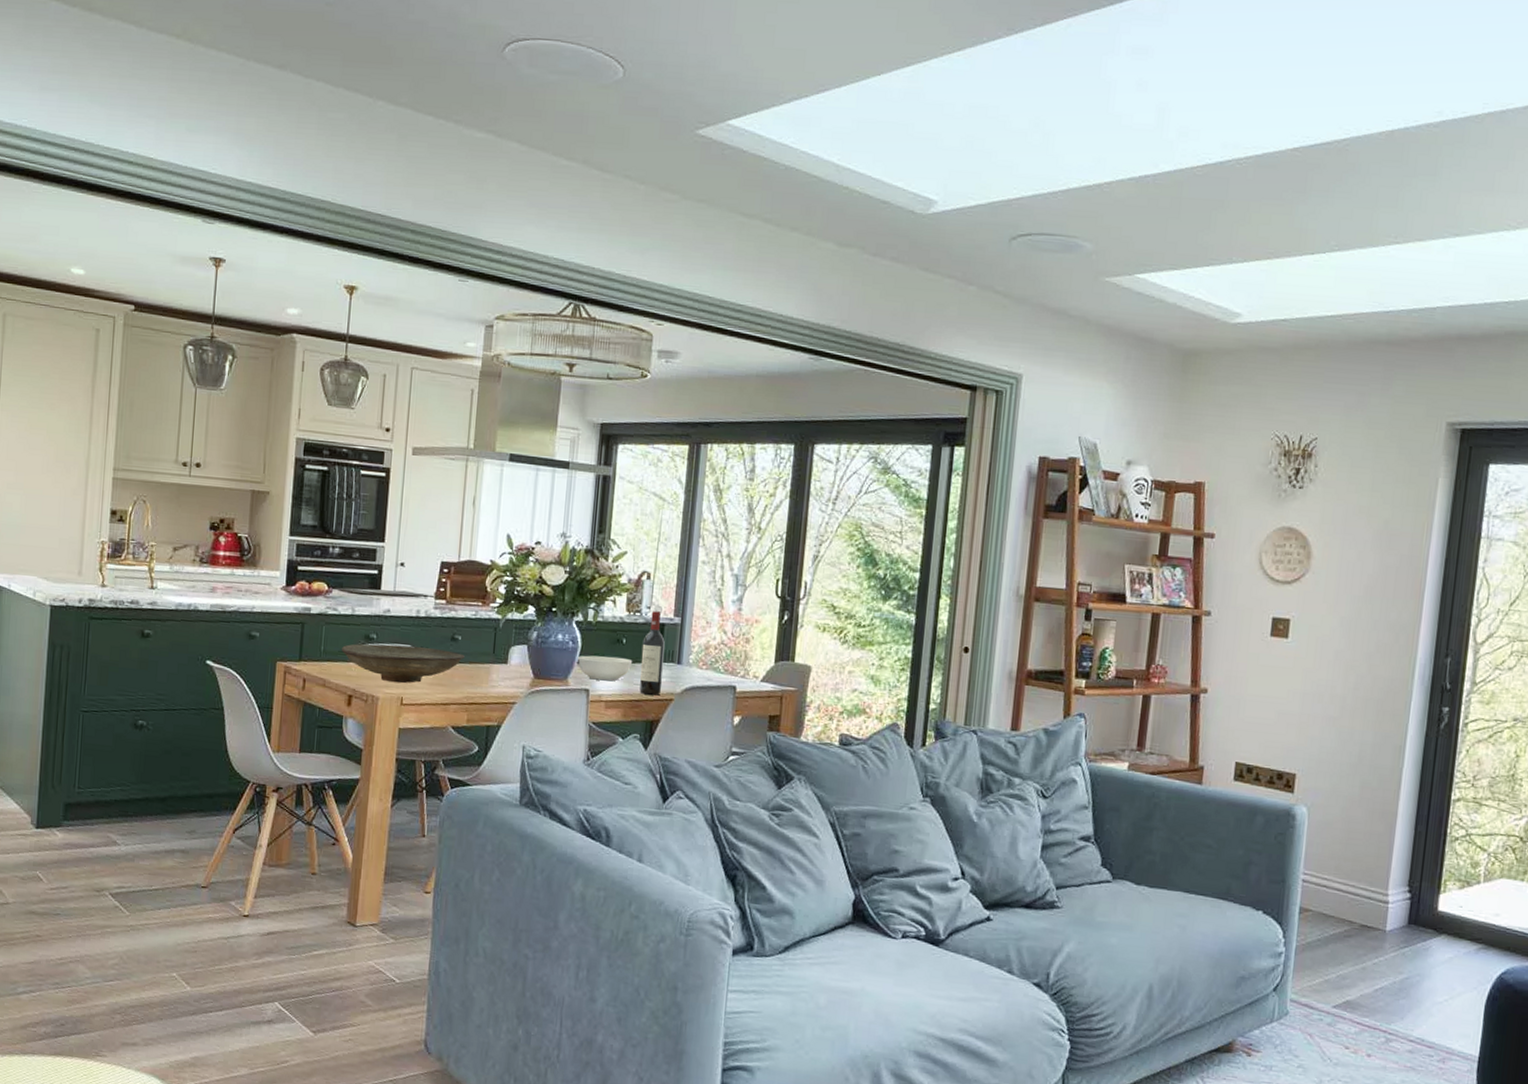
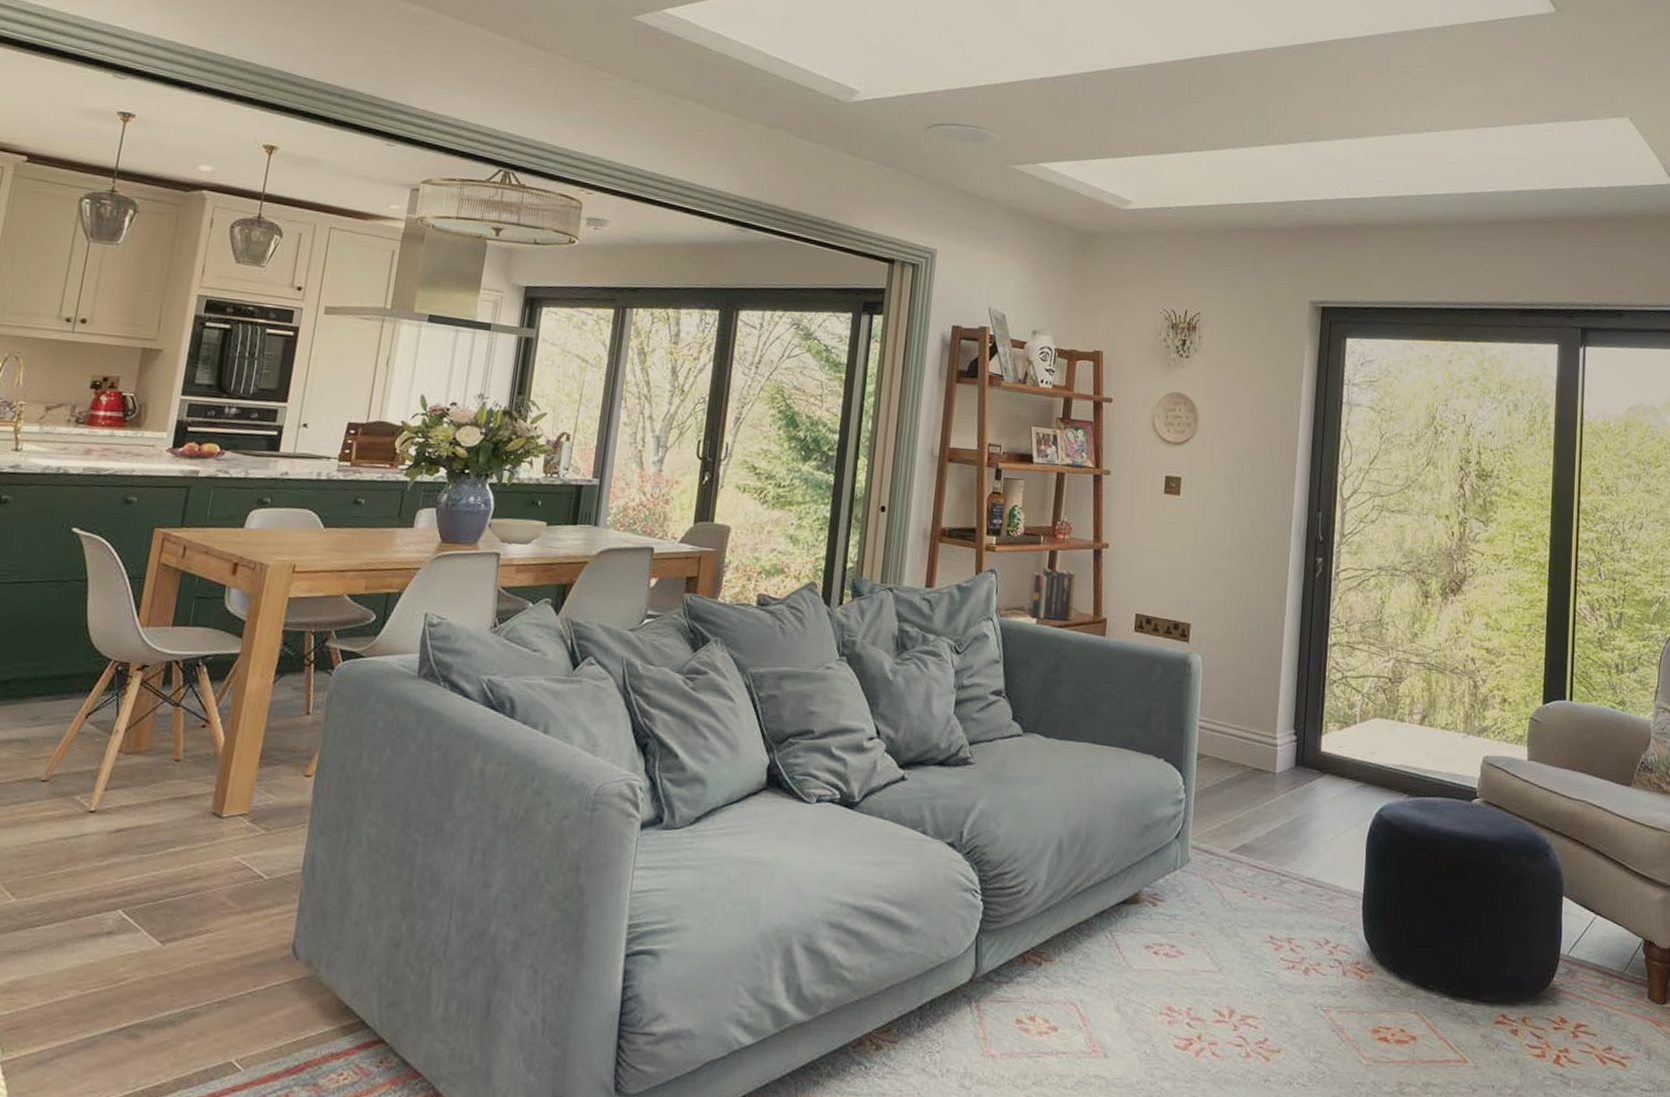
decorative bowl: present [342,643,465,684] -> none [230,508,368,550]
wine bottle: present [639,611,665,696] -> none [553,472,582,558]
books: none [1118,713,1171,768] -> present [1027,568,1076,621]

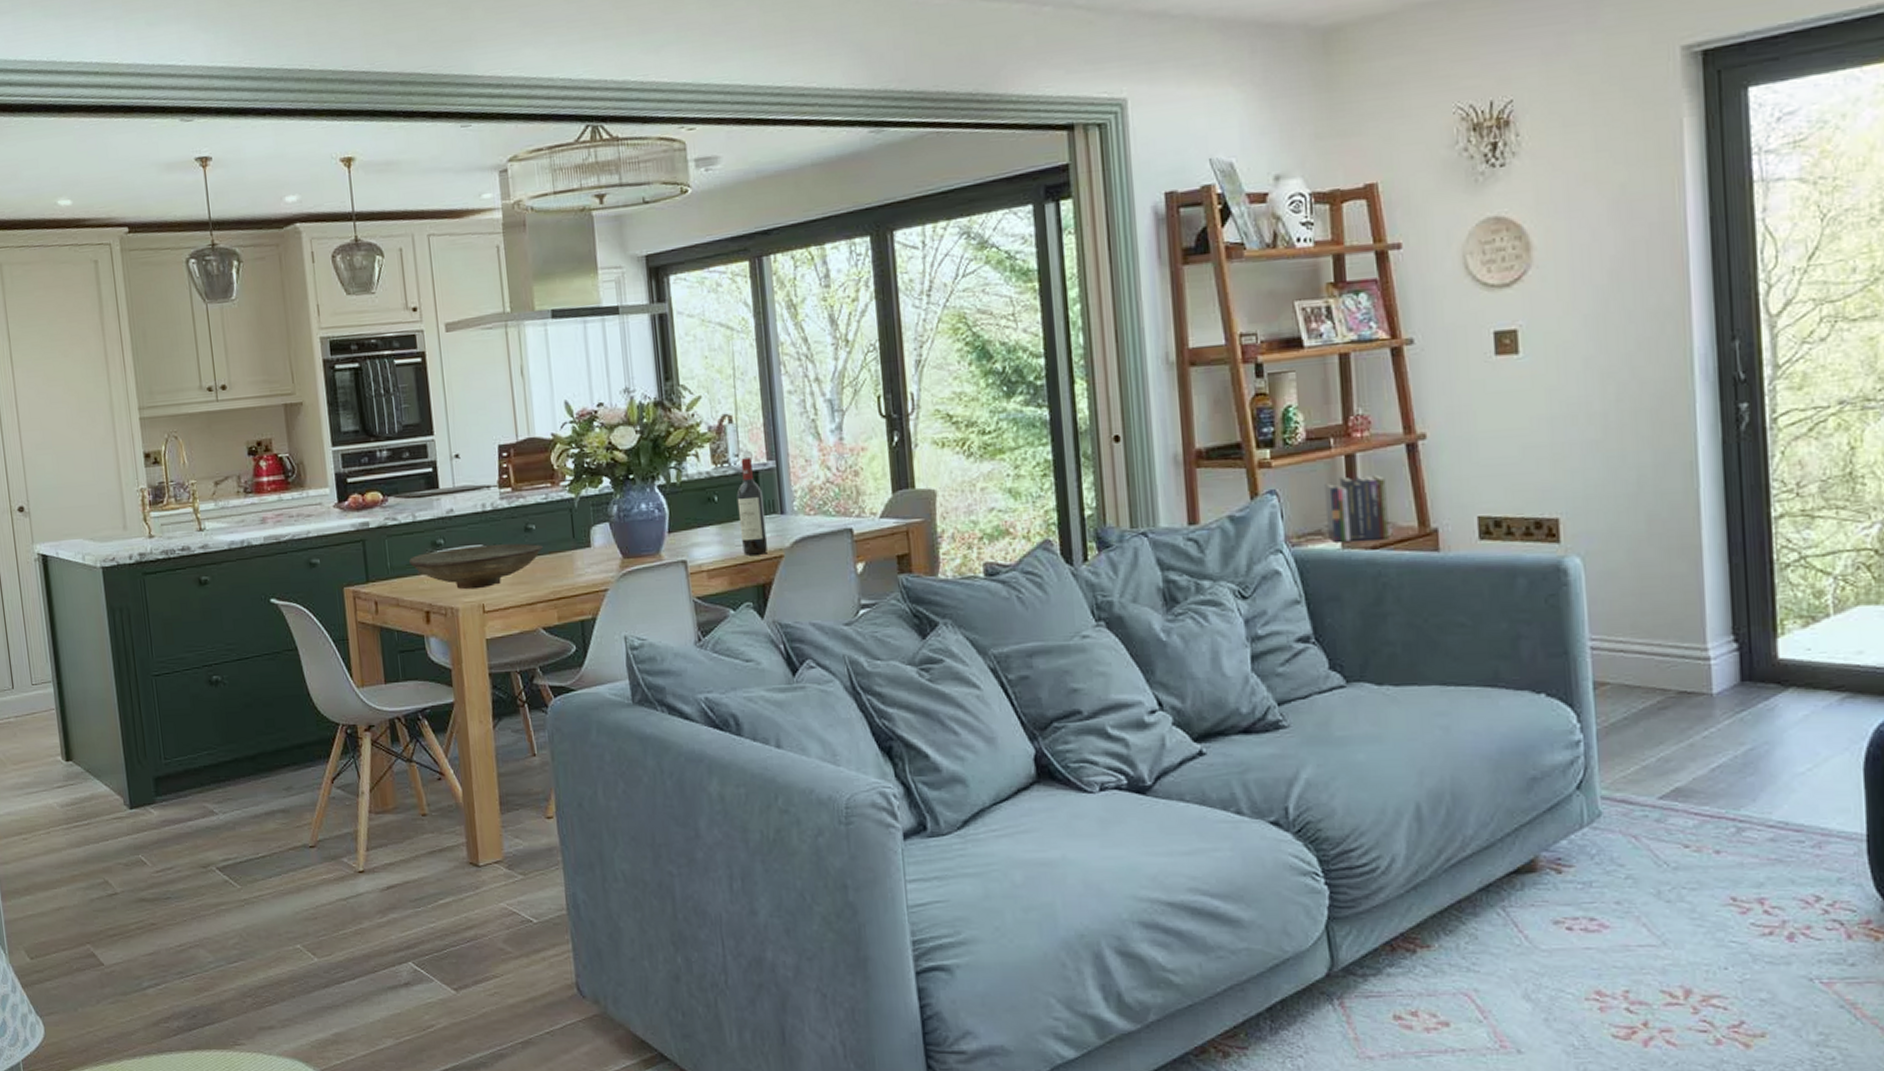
decorative bowl: none [230,508,368,550] -> present [409,543,543,590]
bowl: present [488,518,548,545] -> none [666,517,730,549]
wine bottle: none [553,472,582,558] -> present [736,458,769,556]

